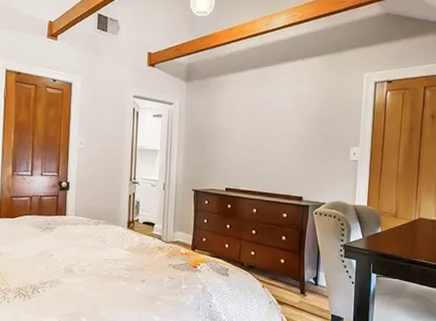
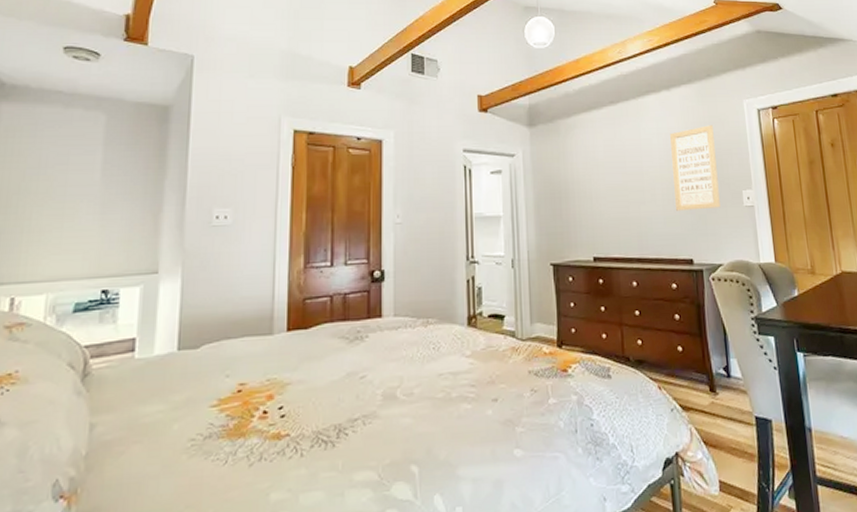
wall art: none [295,92,335,160] -> present [670,125,720,211]

